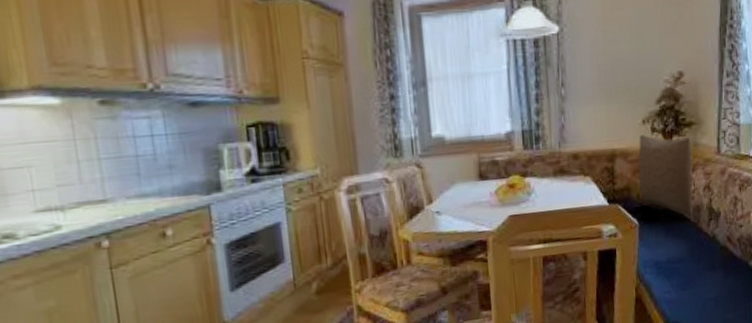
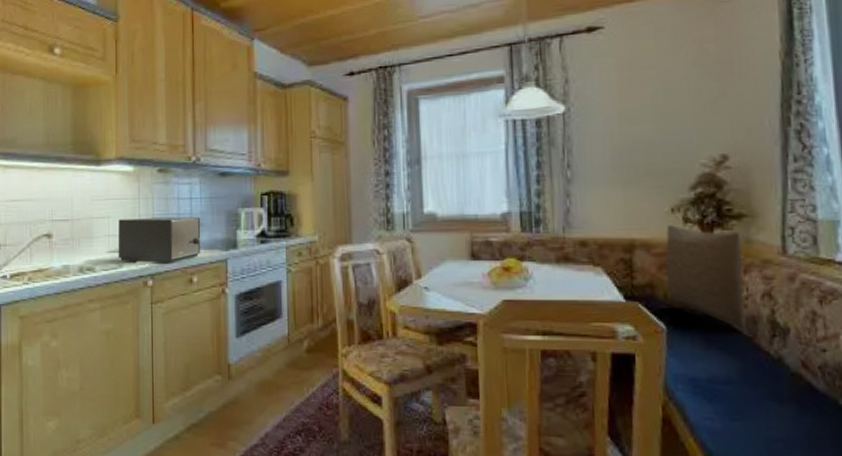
toaster: none [46,158,173,222] -> present [118,216,201,264]

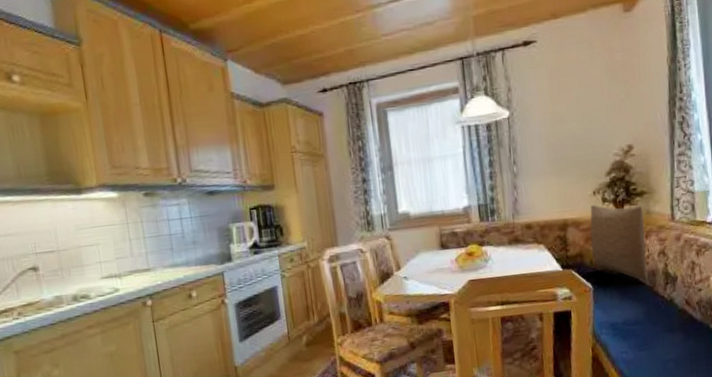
toaster: present [118,216,201,264] -> none [108,236,196,286]

